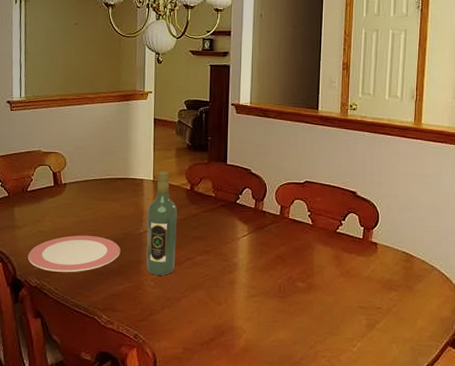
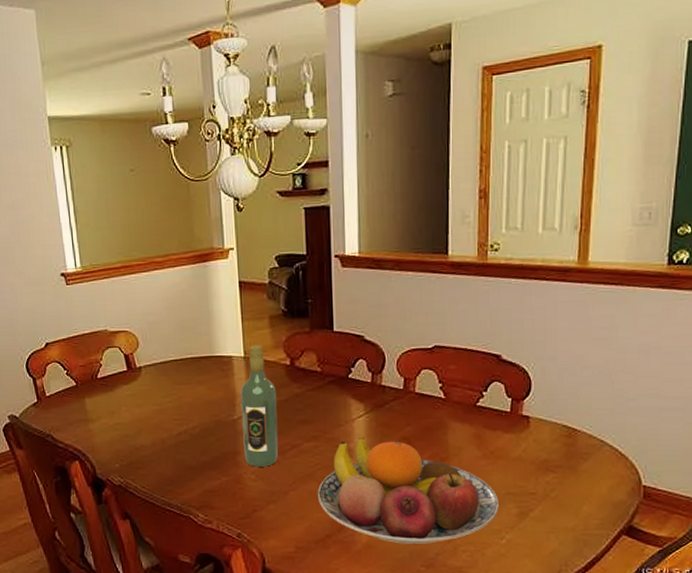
plate: present [28,235,121,272] -> none [106,426,213,468]
fruit bowl: none [205,253,352,349] -> present [317,436,499,544]

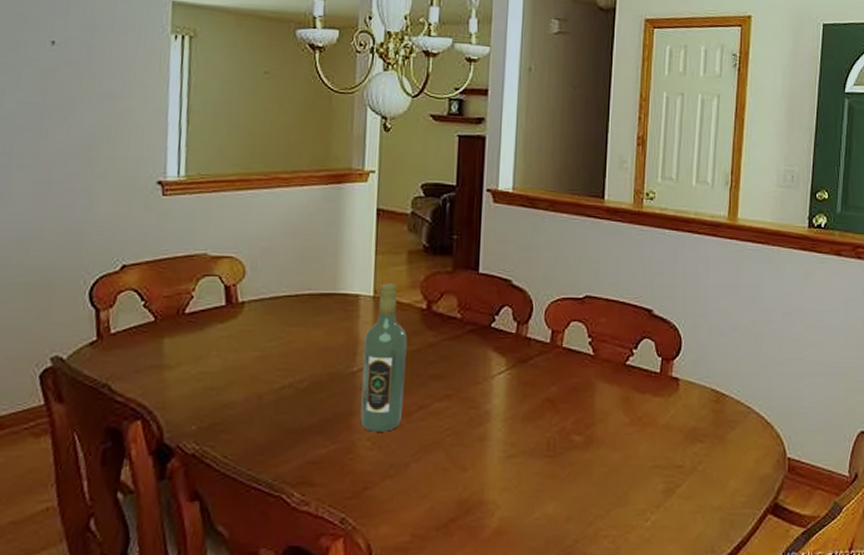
fruit bowl: present [317,436,499,544] -> none [443,397,645,529]

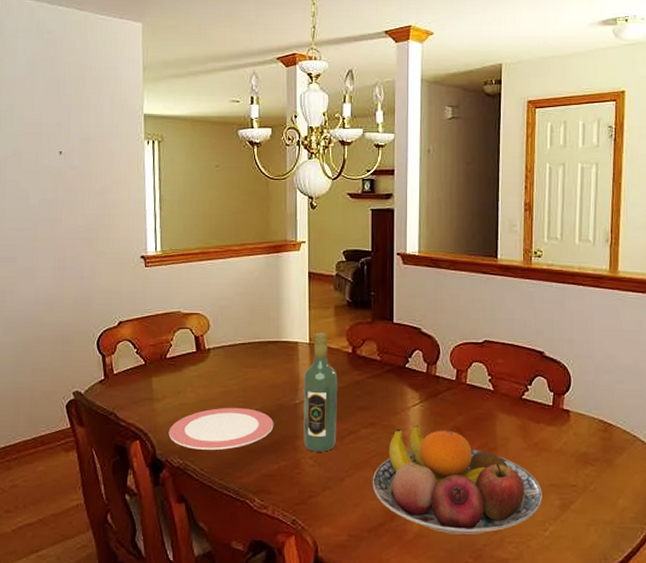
plate: none [182,378,324,431] -> present [168,408,274,450]
fruit bowl: none [443,397,645,529] -> present [372,425,542,534]

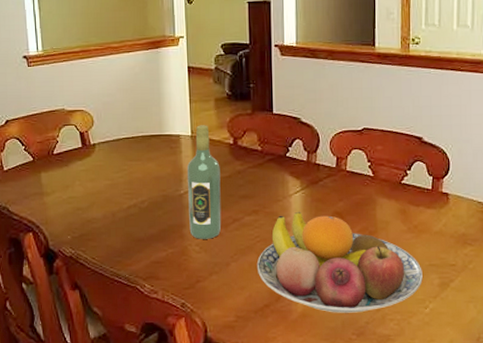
plate: present [168,408,274,450] -> none [59,200,160,240]

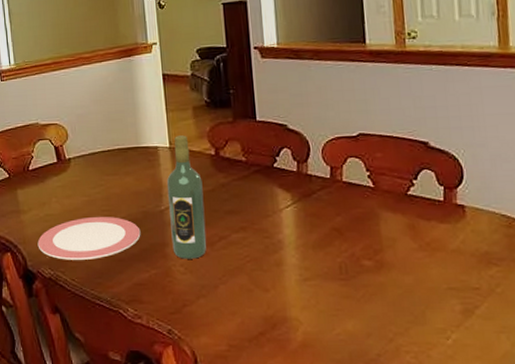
plate: none [59,200,160,240] -> present [37,217,141,260]
fruit bowl: present [256,211,423,313] -> none [248,227,441,343]

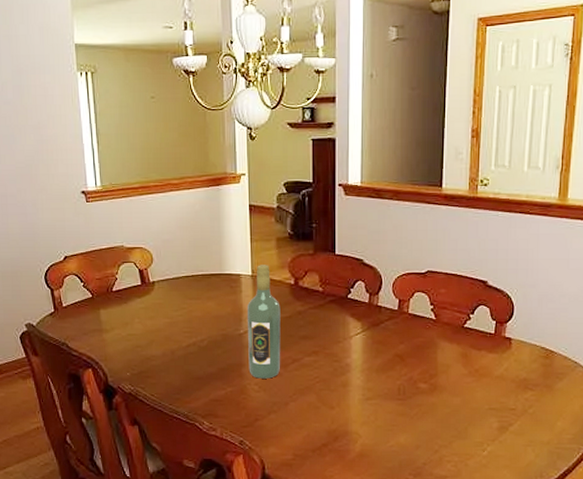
plate: present [37,217,141,260] -> none [119,338,220,377]

